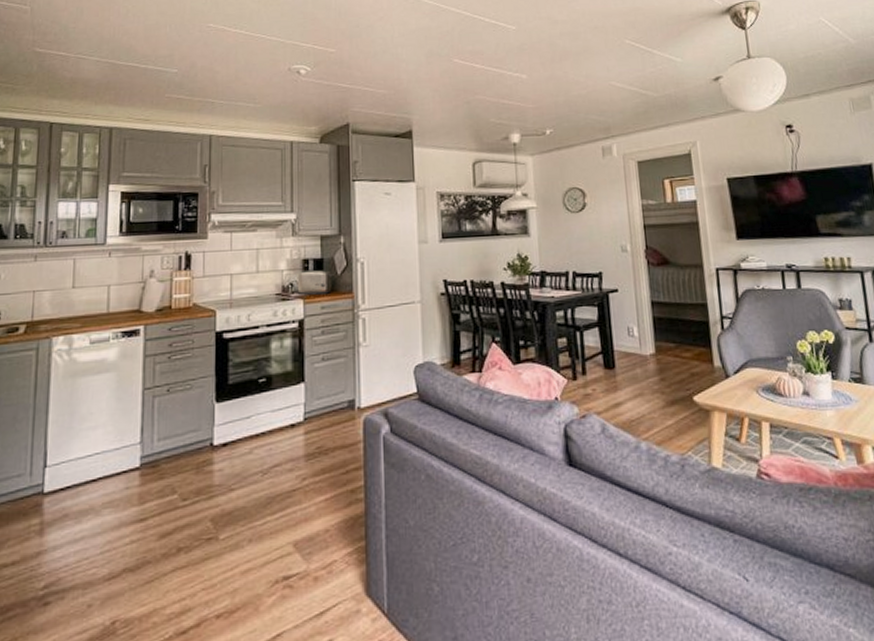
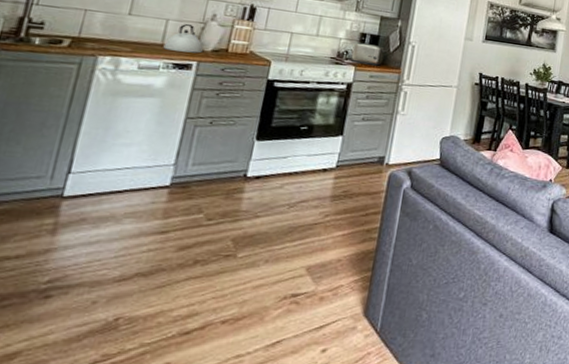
kettle: none [109,286,147,318] -> present [163,24,203,54]

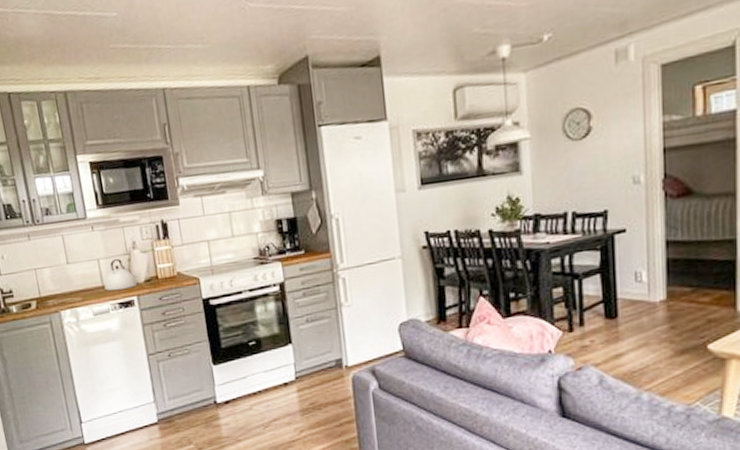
toaster: present [350,41,386,66] -> none [271,229,309,258]

